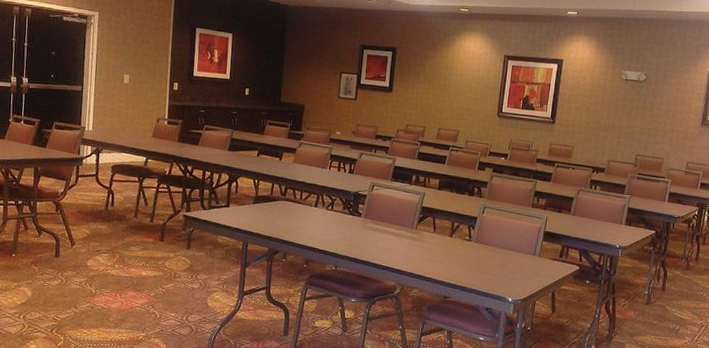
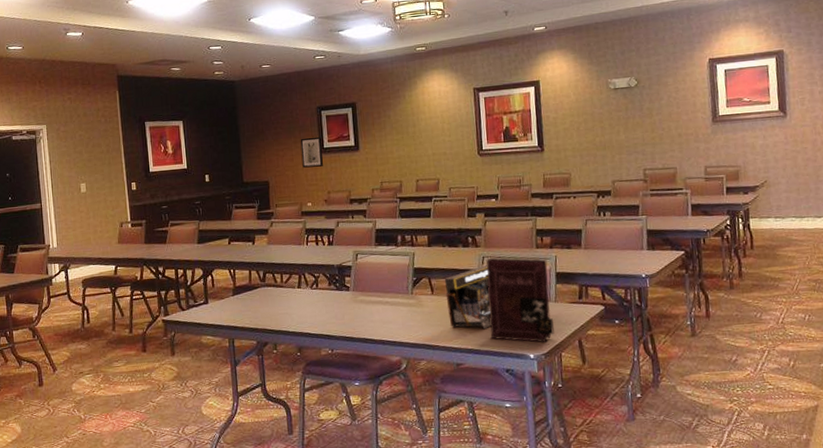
desk organizer: none [444,214,488,271] -> present [444,265,492,330]
book: none [478,209,539,289] -> present [486,258,554,342]

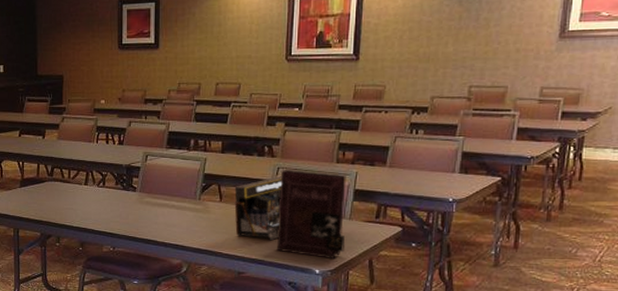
wall art: present [300,136,323,168] -> none [98,31,121,64]

